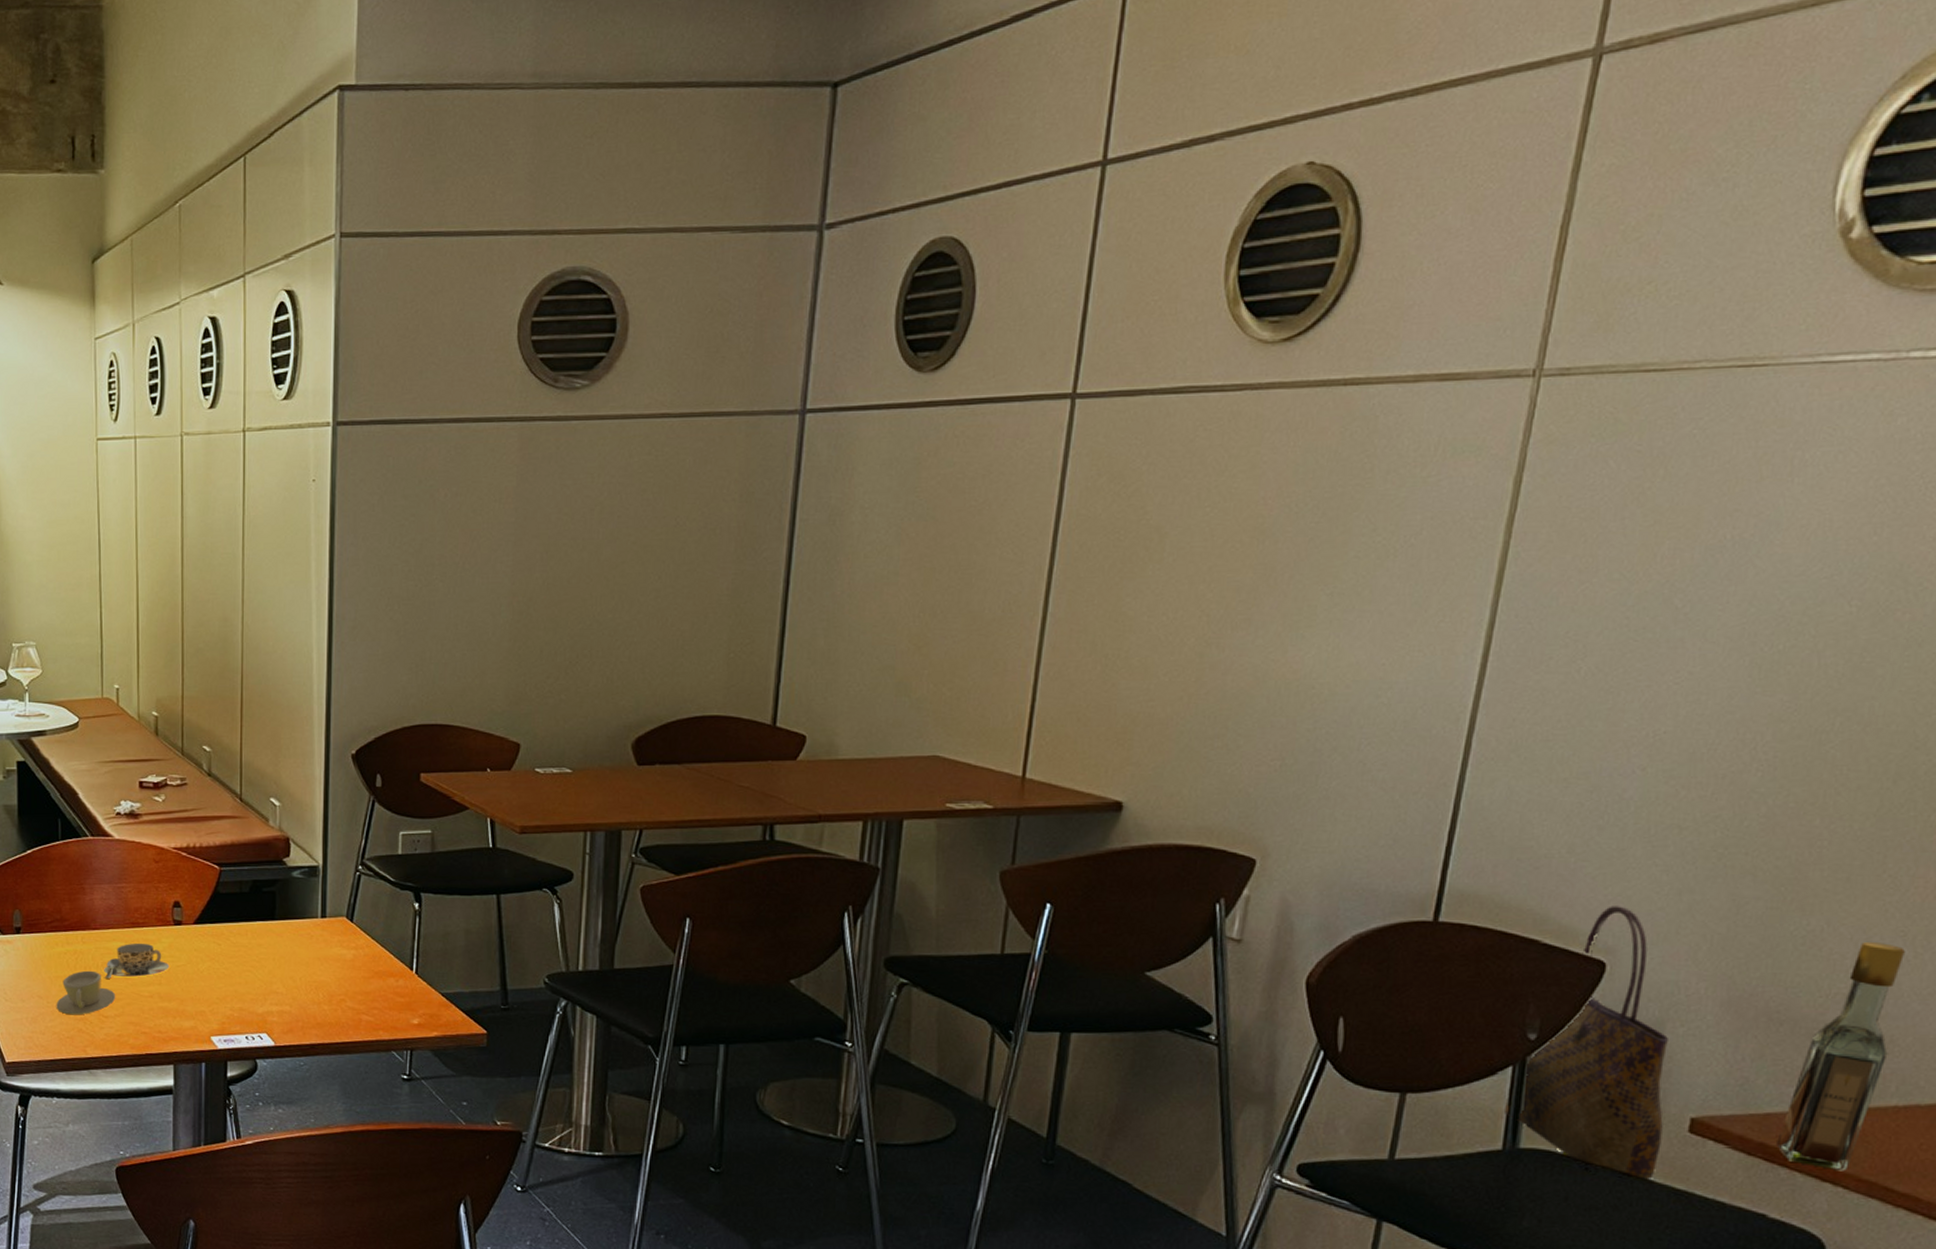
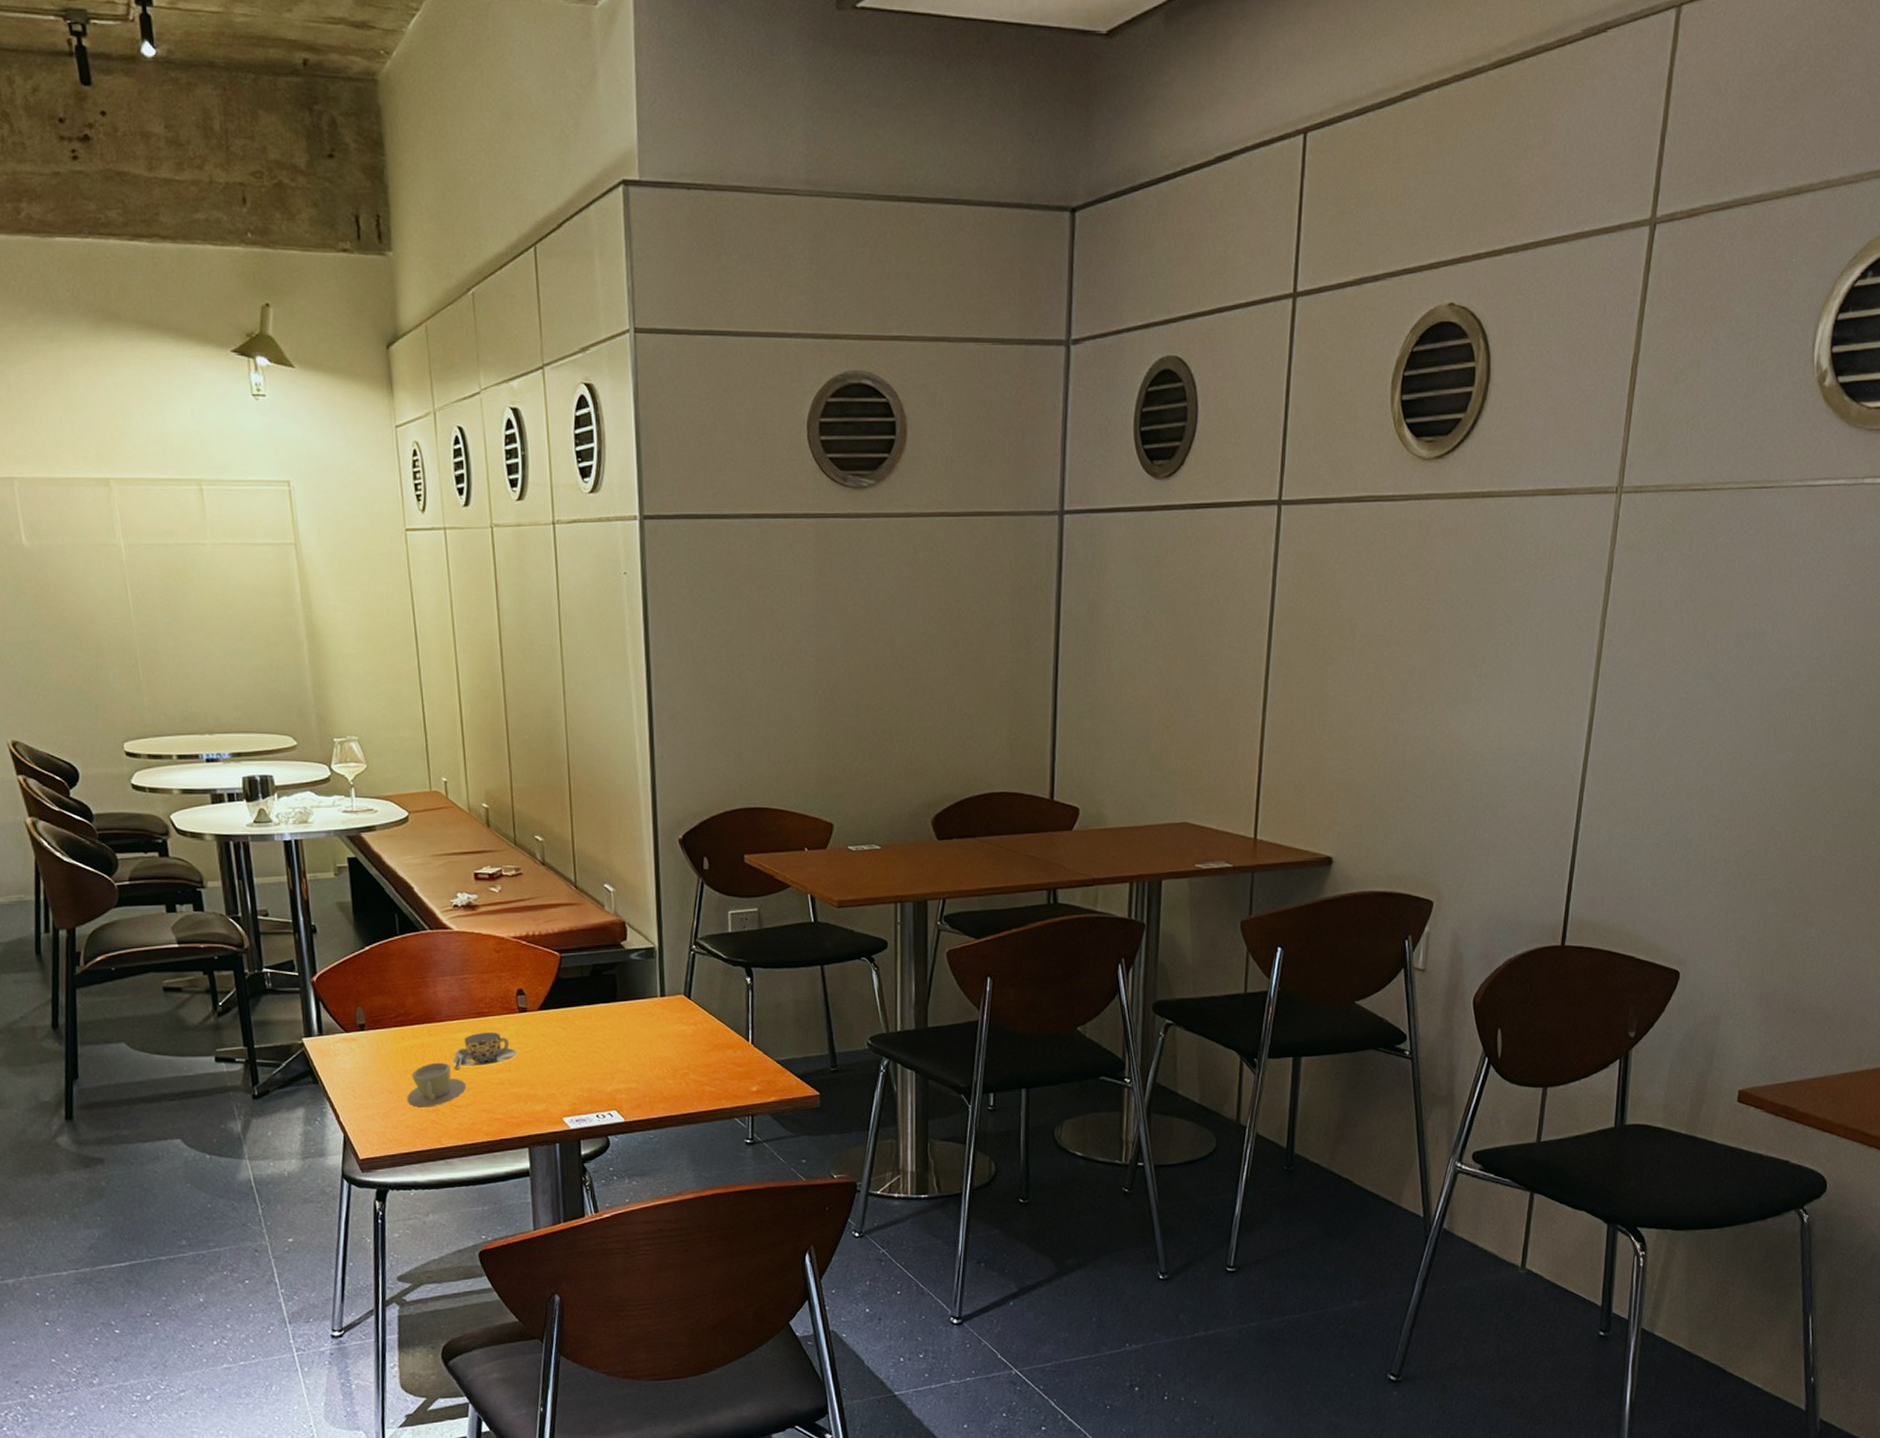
tote bag: present [1503,906,1668,1180] -> none [1614,925,1722,1142]
bottle: present [1776,941,1905,1171] -> none [1794,943,1871,1123]

